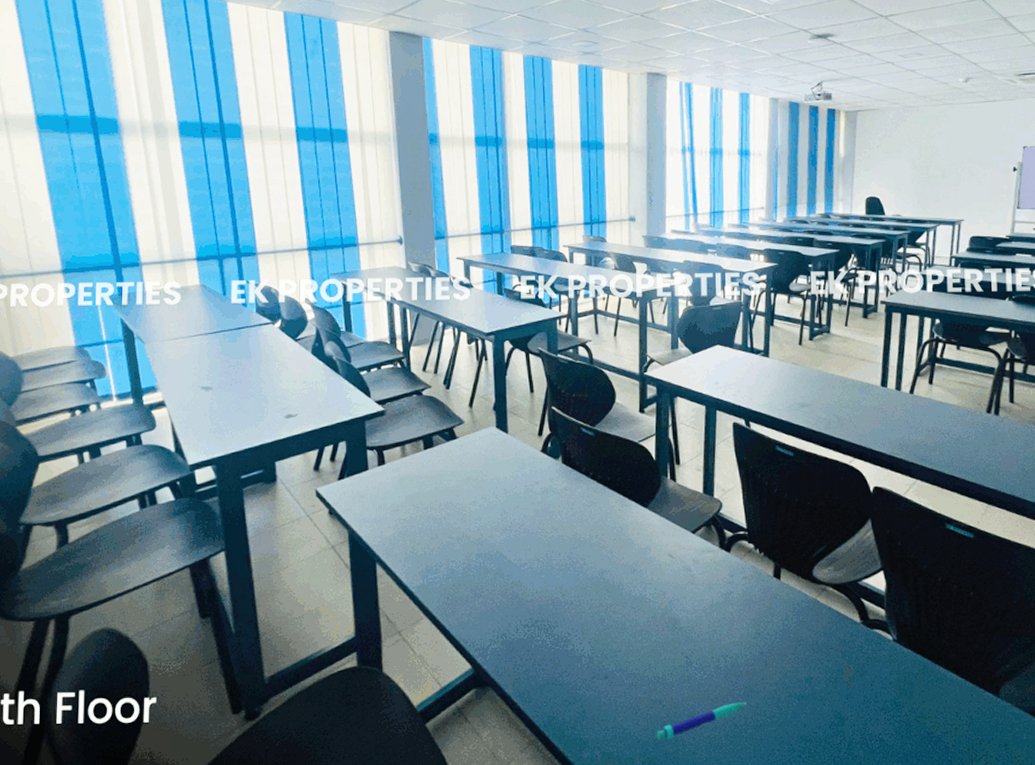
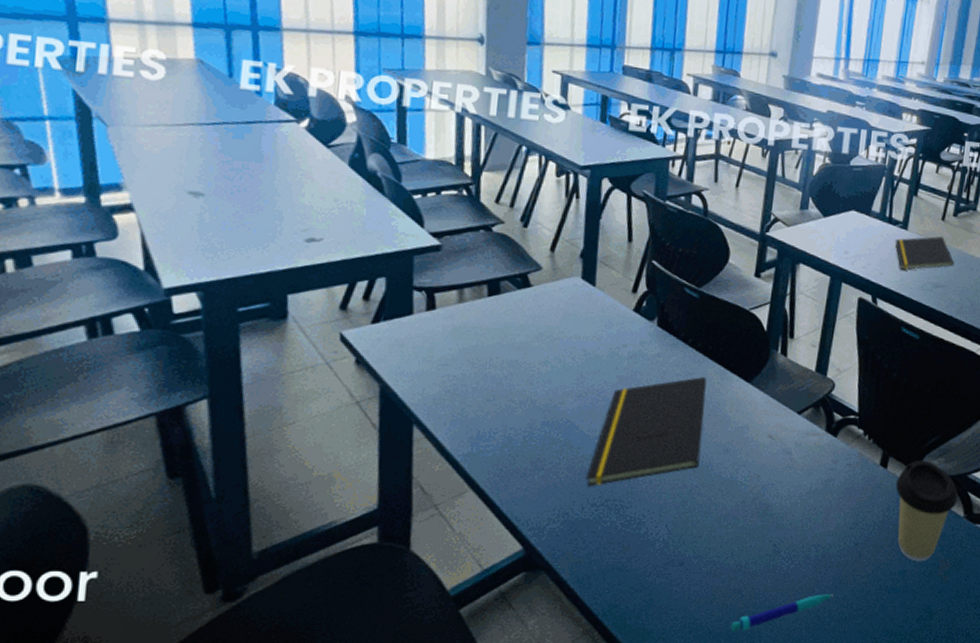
notepad: none [517,506,611,609] -> present [586,377,707,486]
notepad: none [759,360,817,394] -> present [895,236,955,270]
coffee cup: none [791,569,852,669] -> present [895,460,958,562]

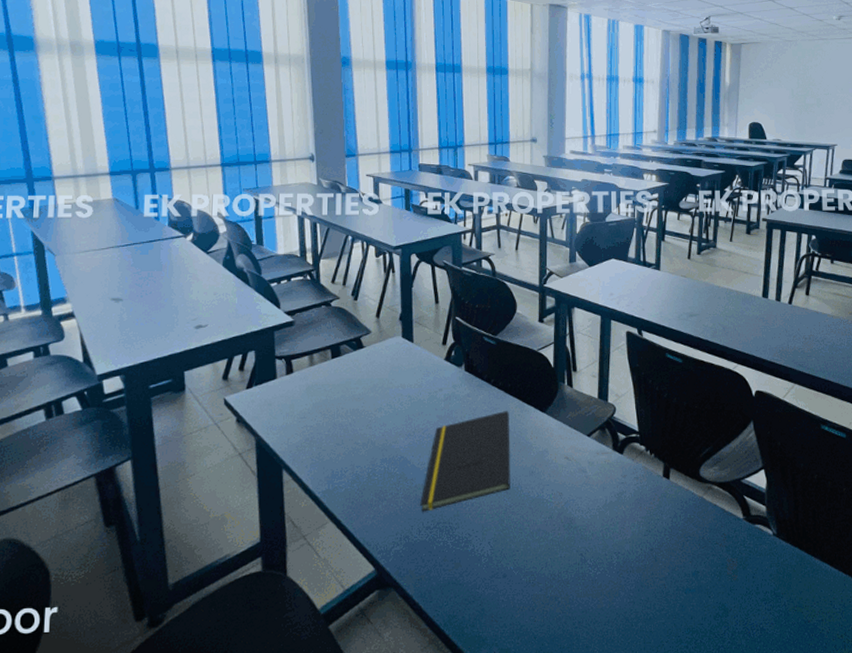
pen: present [730,594,833,633] -> none [551,597,637,636]
notepad: present [895,236,955,270] -> none [651,273,704,305]
coffee cup: present [895,460,958,562] -> none [679,469,736,563]

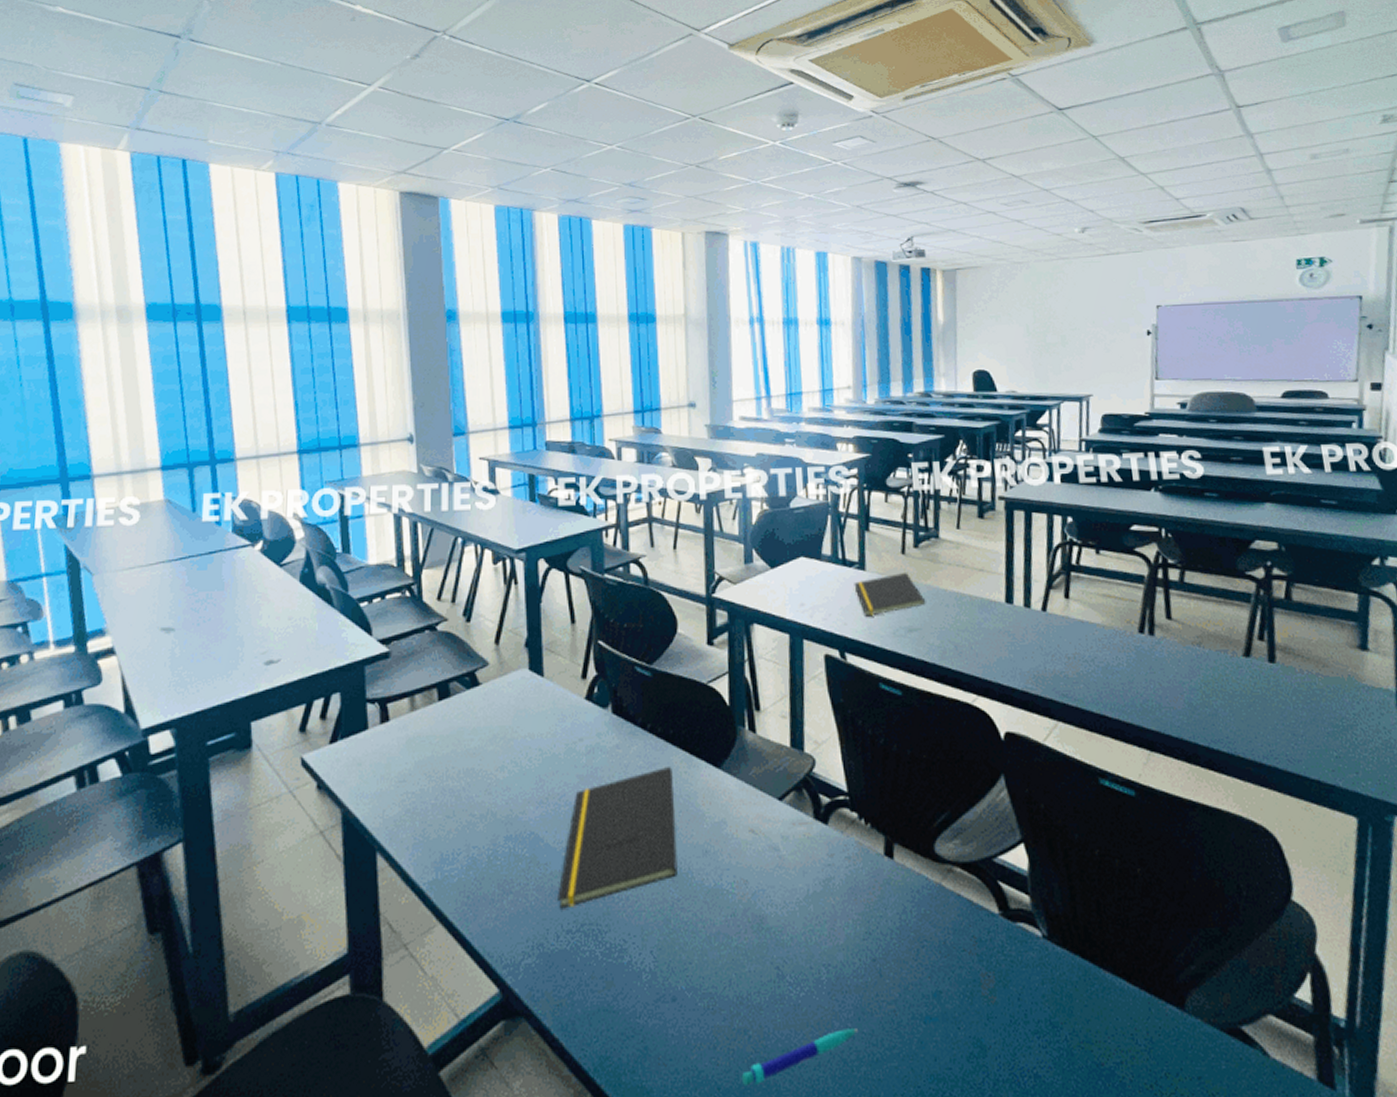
pen: none [551,597,637,636] -> present [741,1028,858,1087]
notepad: none [651,273,704,305] -> present [854,573,926,617]

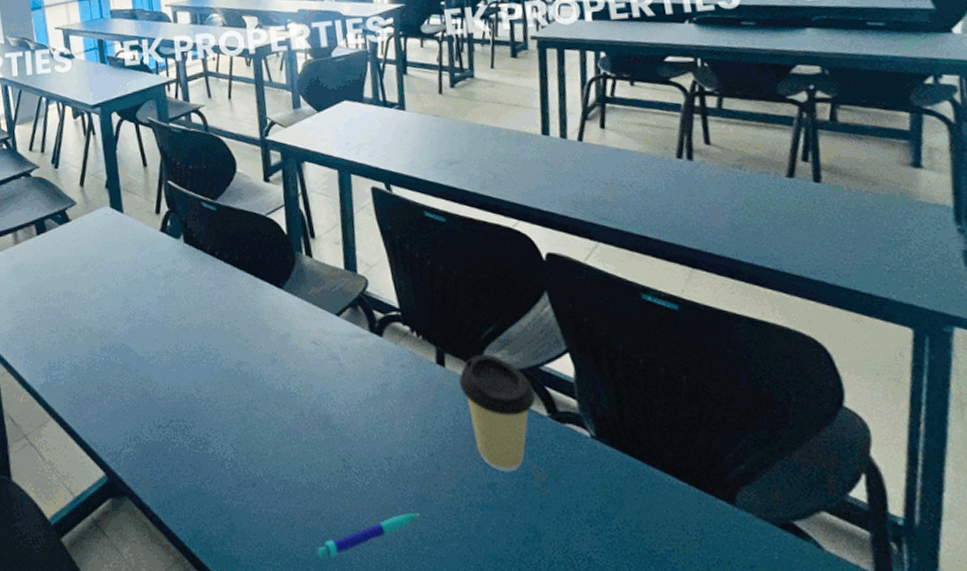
notepad: present [558,767,678,909] -> none [148,288,251,408]
notepad: present [854,573,926,617] -> none [395,111,465,152]
coffee cup: none [907,844,987,979] -> present [459,353,536,473]

